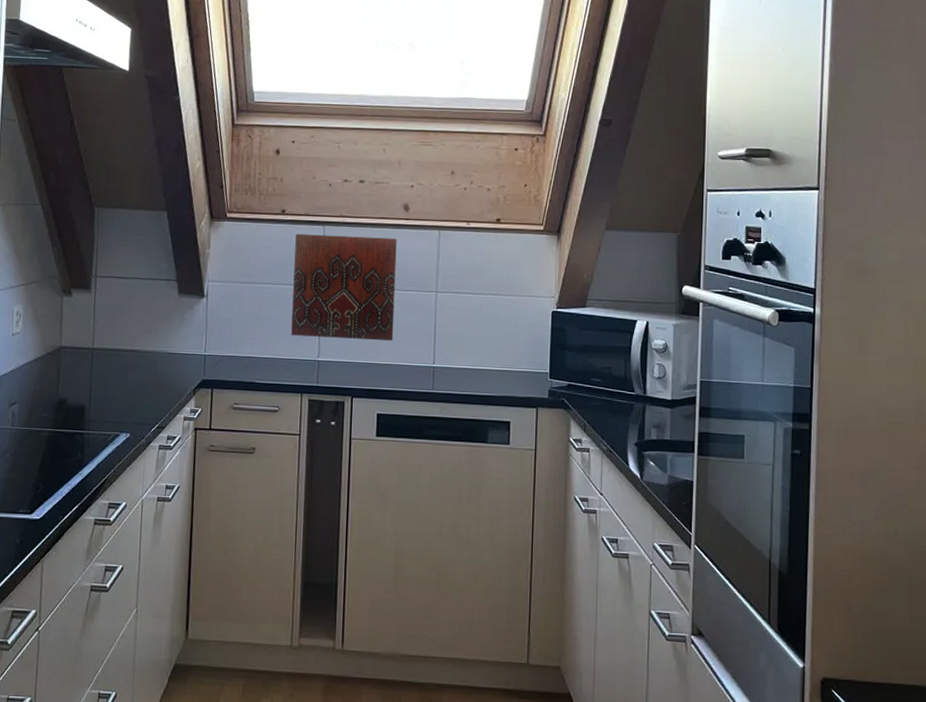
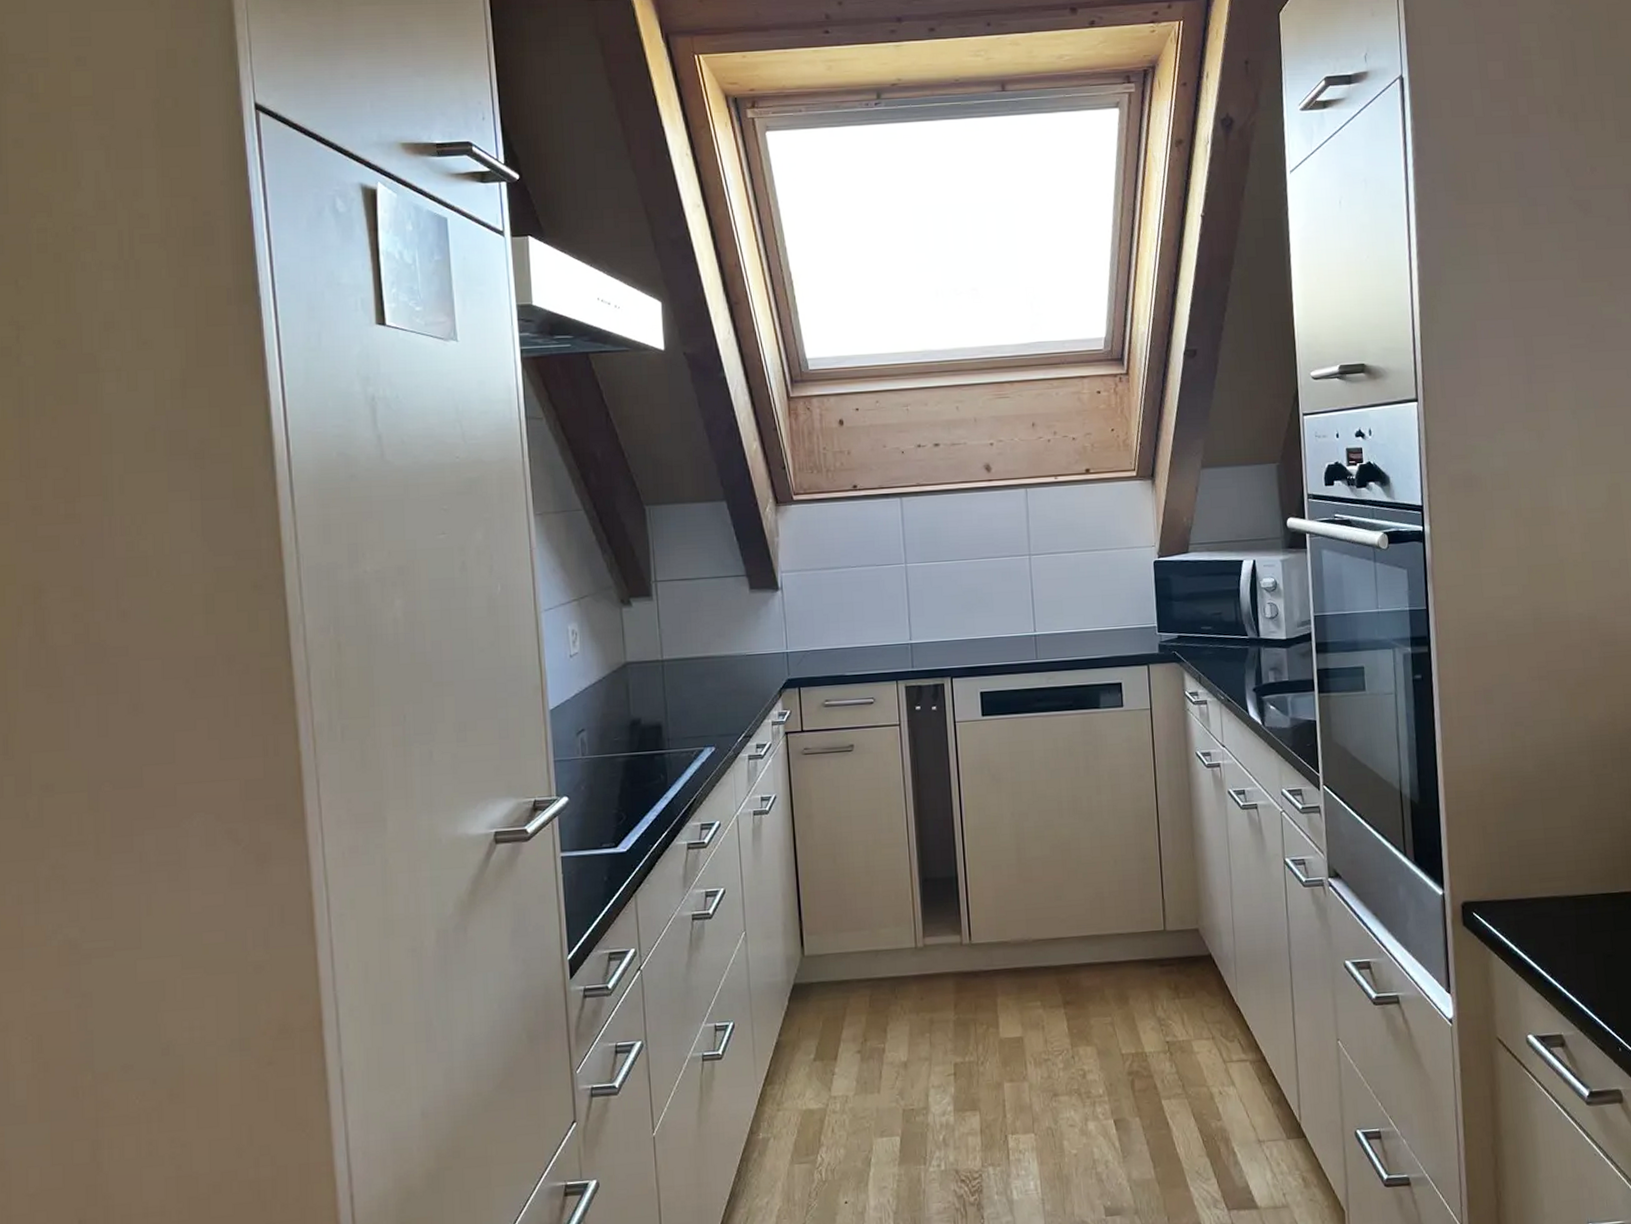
decorative tile: present [291,233,397,341] -> none [871,502,989,620]

